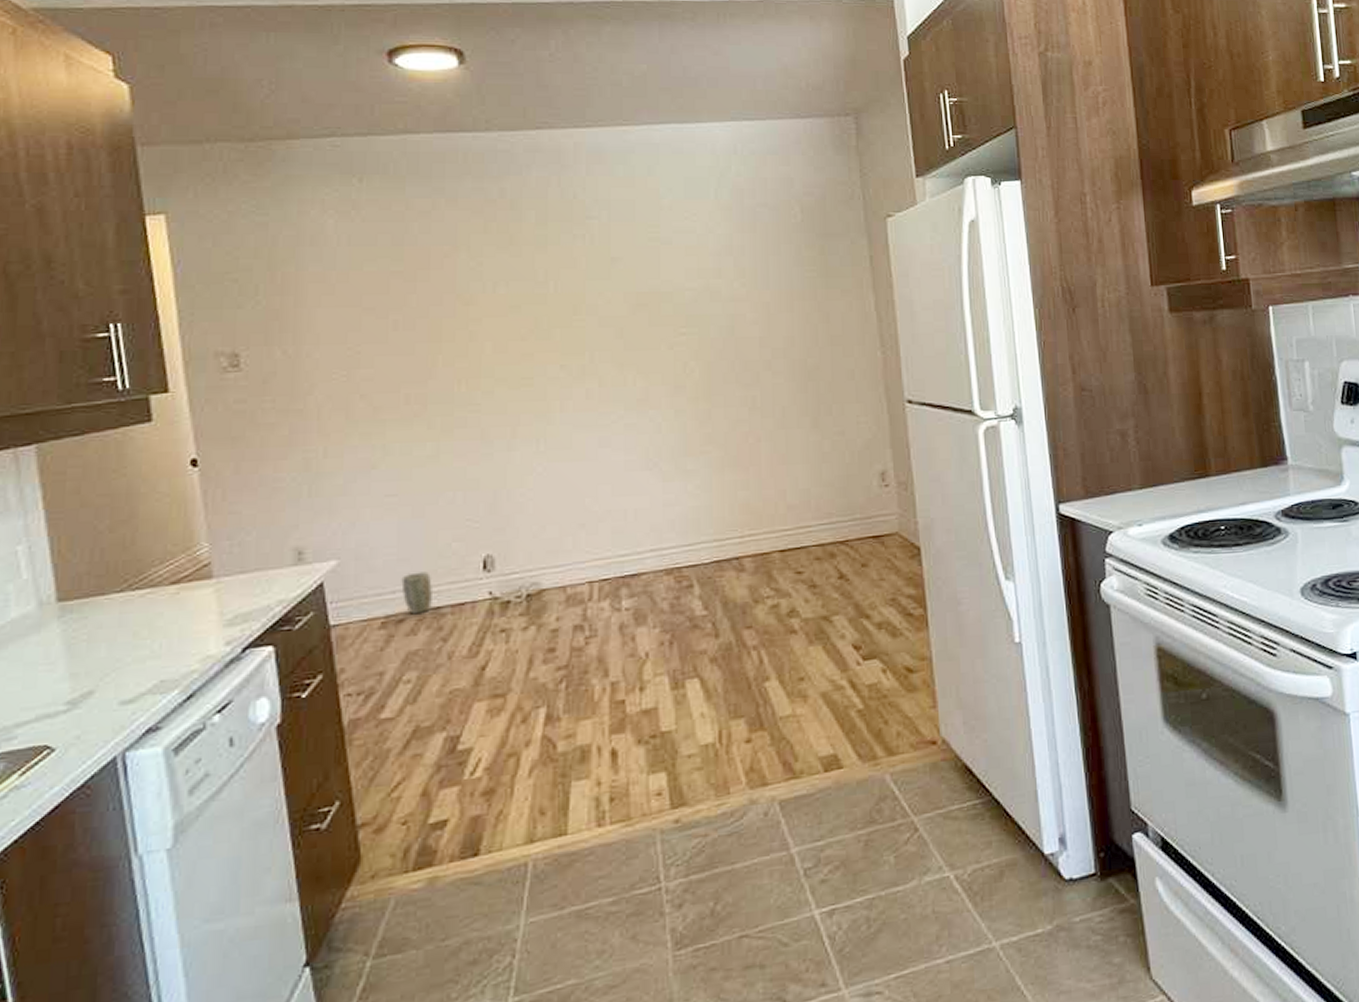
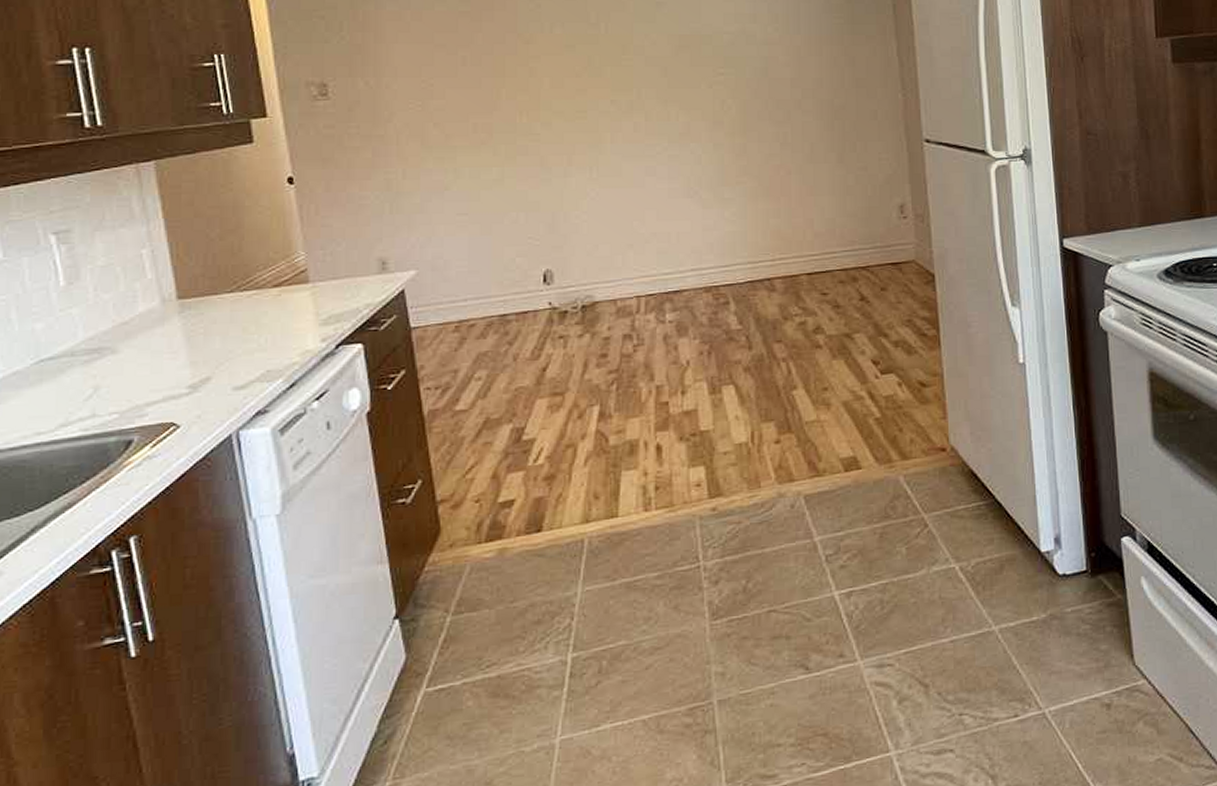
plant pot: present [401,571,434,615] -> none [472,283,500,321]

